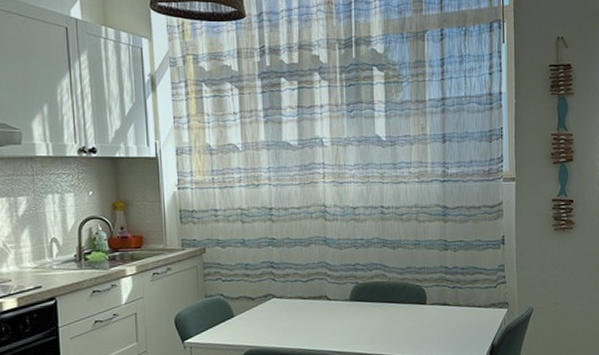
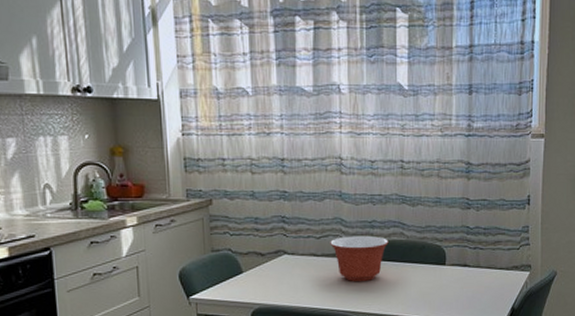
mixing bowl: none [316,278,371,323] -> present [330,235,389,282]

